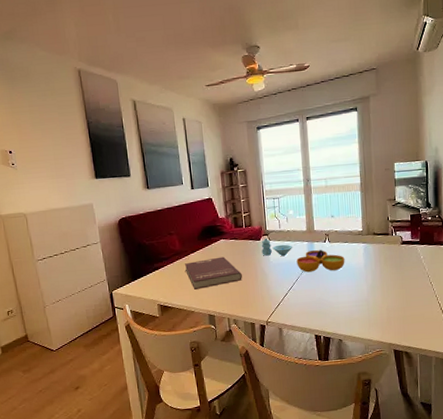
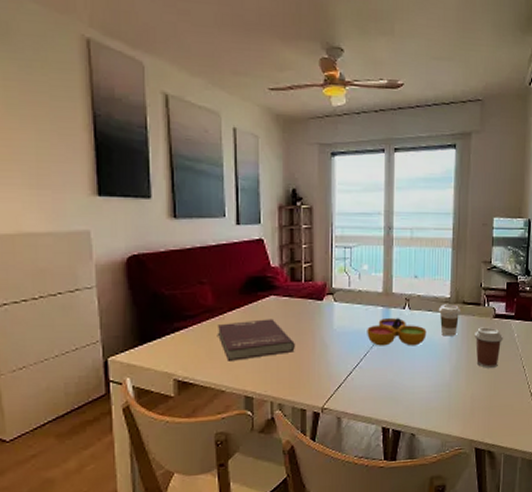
salt and pepper shaker set: present [261,238,293,257] -> none [323,298,364,324]
coffee cup: none [353,236,372,262] -> present [438,304,461,337]
coffee cup: none [385,252,411,285] -> present [474,327,504,368]

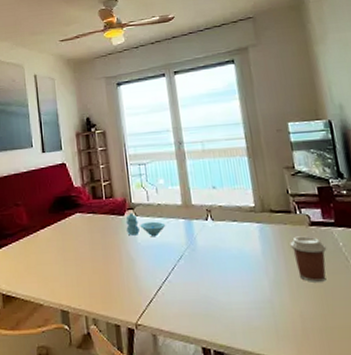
book: present [218,319,295,361] -> none [33,234,103,276]
salt and pepper shaker set: none [323,298,364,324] -> present [126,212,166,237]
decorative bowl: present [367,318,427,346] -> none [171,230,236,259]
coffee cup: present [438,304,461,337] -> none [243,213,270,248]

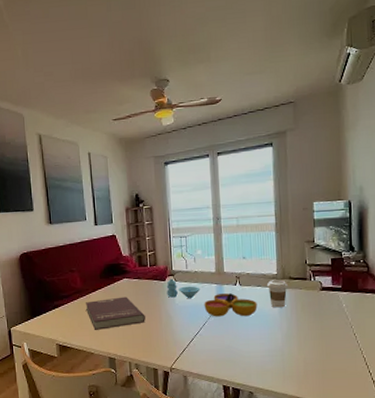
book: none [33,234,103,276] -> present [86,296,145,330]
decorative bowl: none [171,230,236,259] -> present [204,293,258,317]
coffee cup: none [243,213,270,248] -> present [266,280,288,308]
coffee cup: present [290,236,327,282] -> none [303,299,332,335]

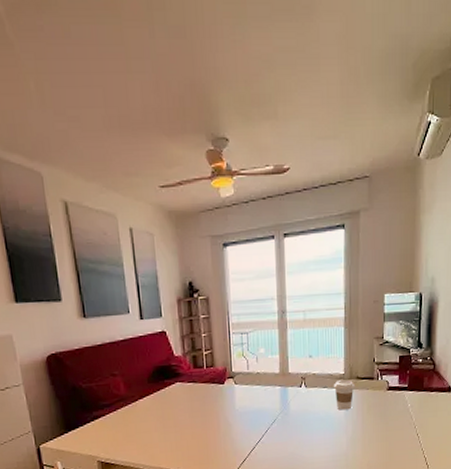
book: present [86,296,145,330] -> none [132,403,202,443]
salt and pepper shaker set: present [166,278,201,299] -> none [225,381,263,404]
decorative bowl: present [204,293,258,317] -> none [267,396,323,423]

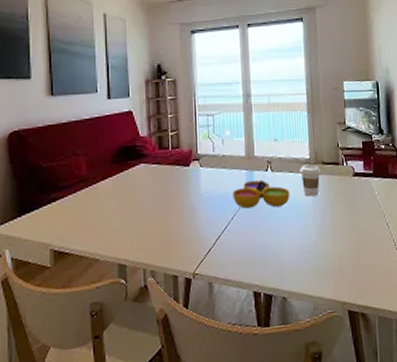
decorative bowl: none [267,396,323,423] -> present [232,180,290,209]

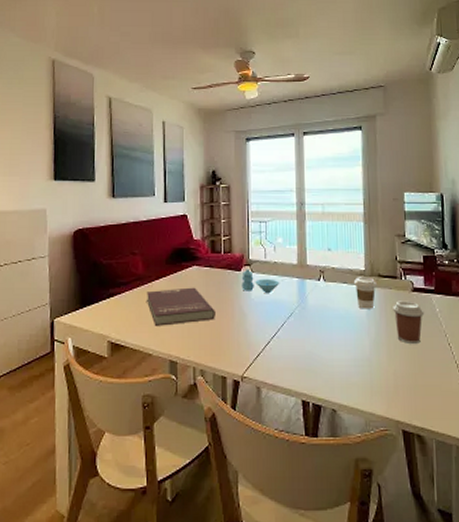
book: none [92,186,165,229] -> present [147,287,215,326]
salt and pepper shaker set: none [190,163,229,188] -> present [241,269,280,294]
decorative bowl: present [232,180,290,209] -> none [283,290,343,318]
coffee cup: none [336,185,365,227] -> present [393,301,425,344]

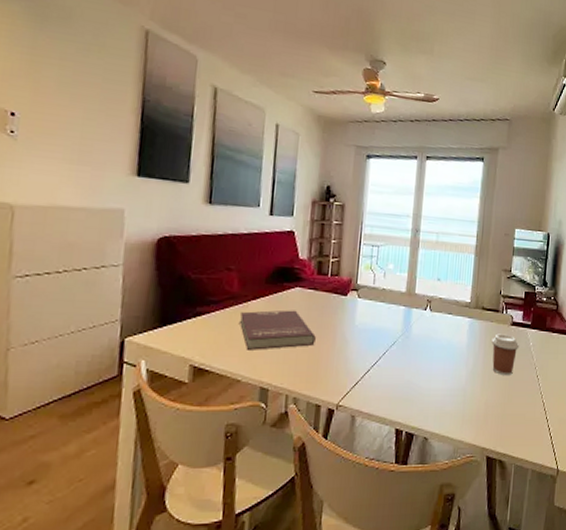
salt and pepper shaker set: present [241,269,280,294] -> none [346,294,387,321]
coffee cup: present [353,277,377,309] -> none [458,308,480,341]

